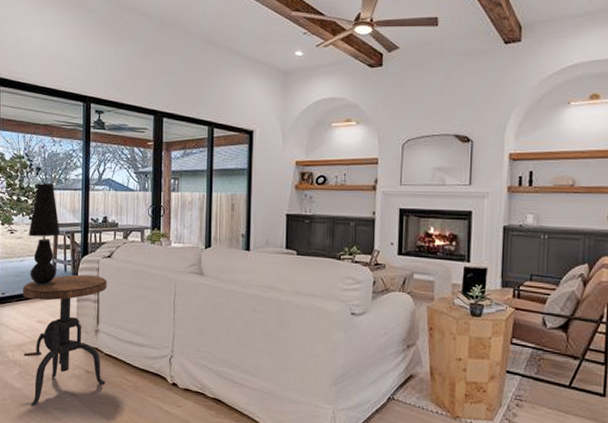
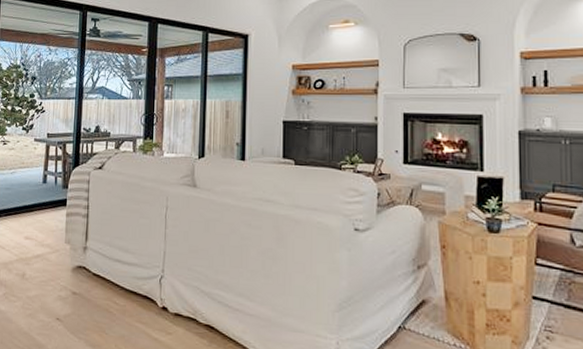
side table: present [22,274,107,406] -> none [10,187,97,331]
table lamp: present [28,183,61,286] -> none [20,93,53,199]

